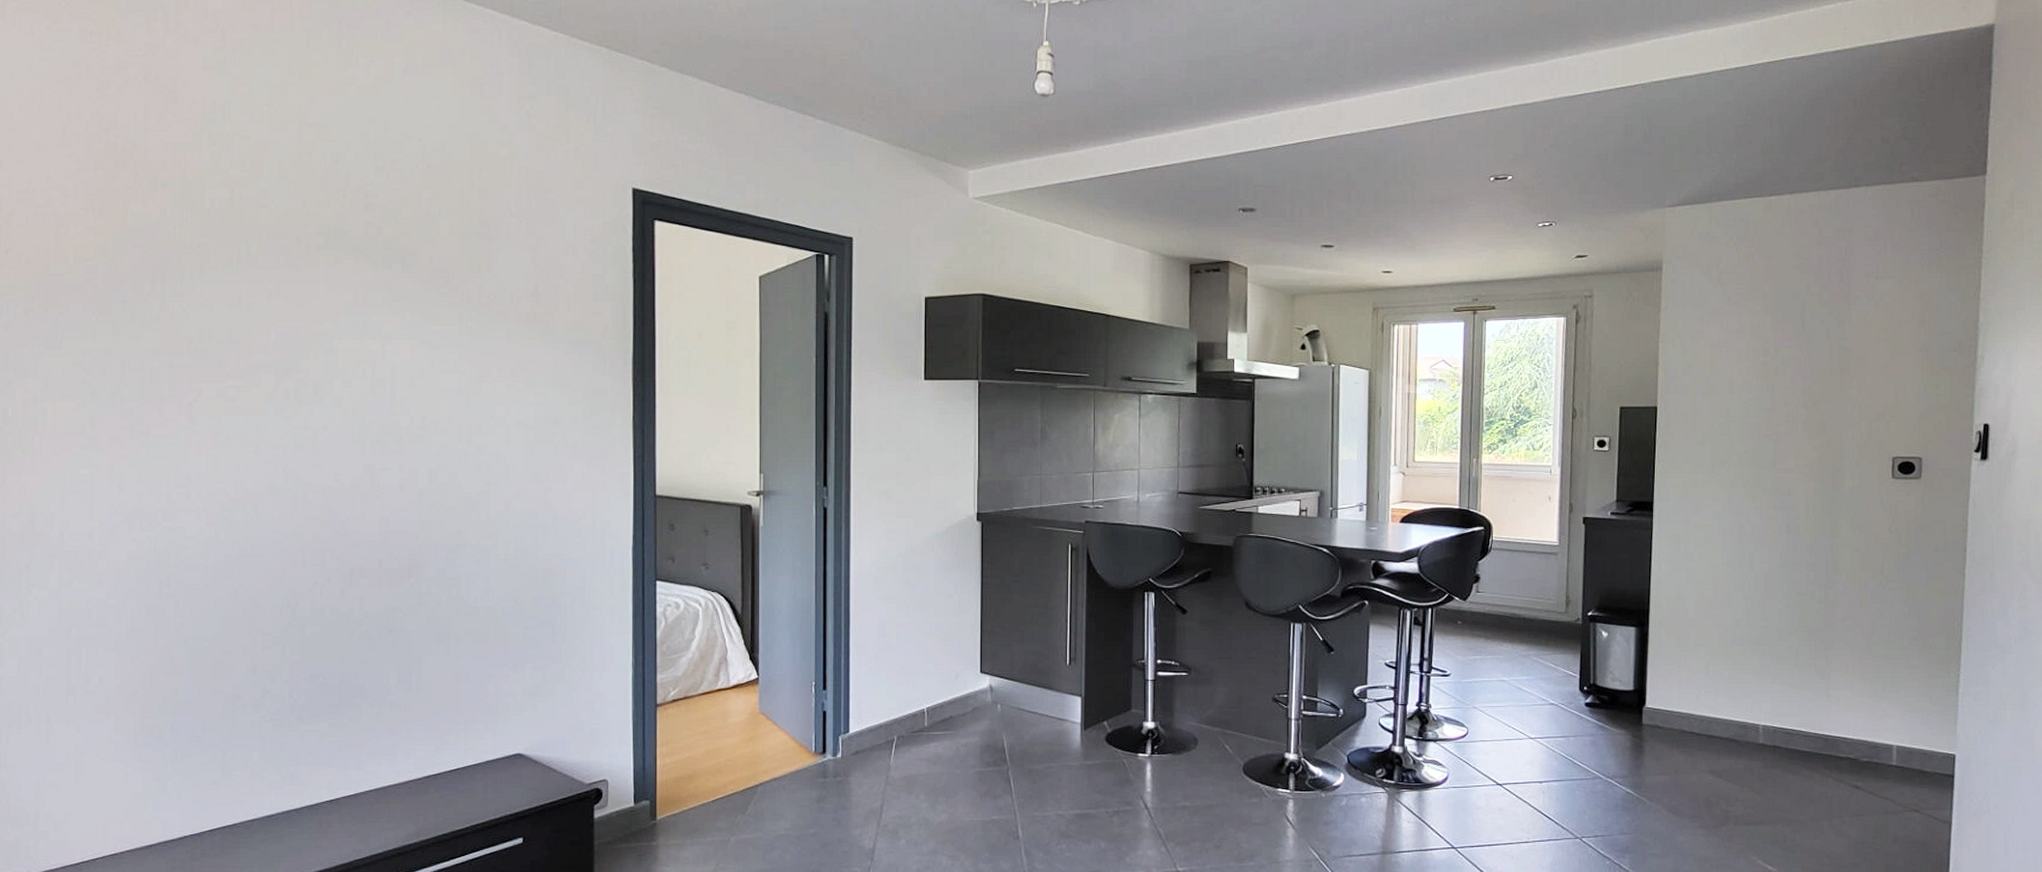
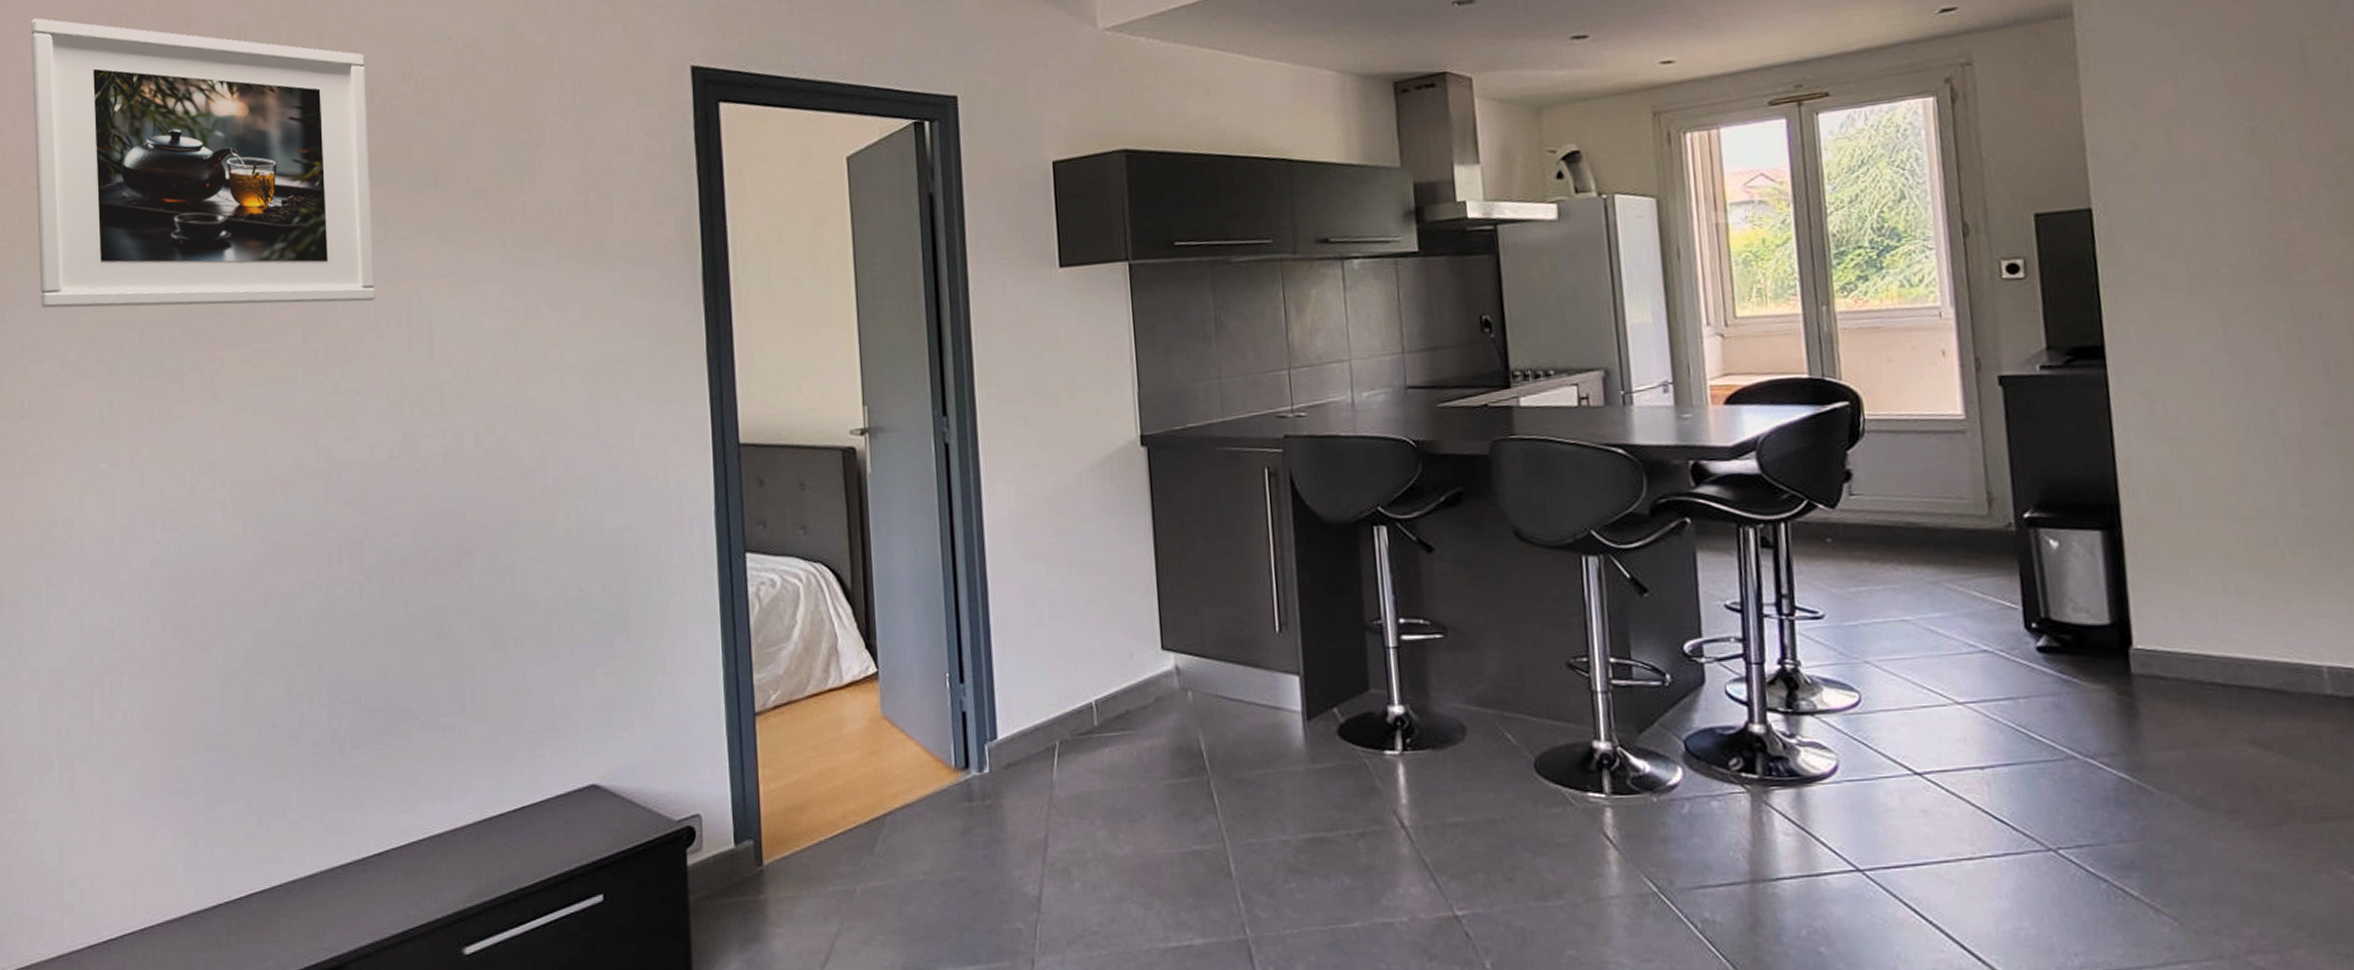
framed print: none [19,75,344,353] -> present [30,18,376,308]

